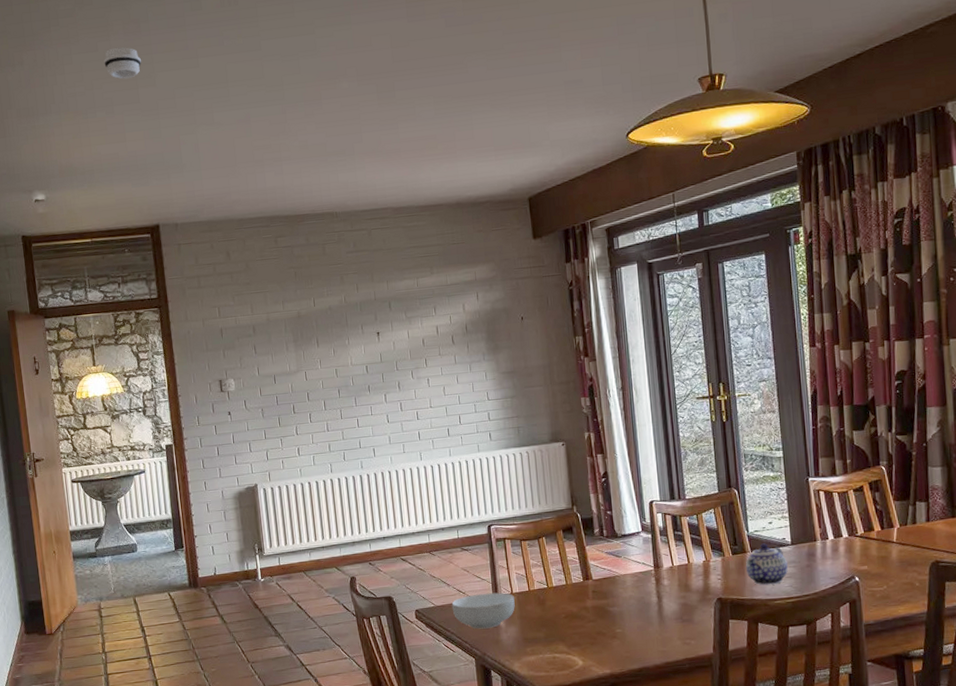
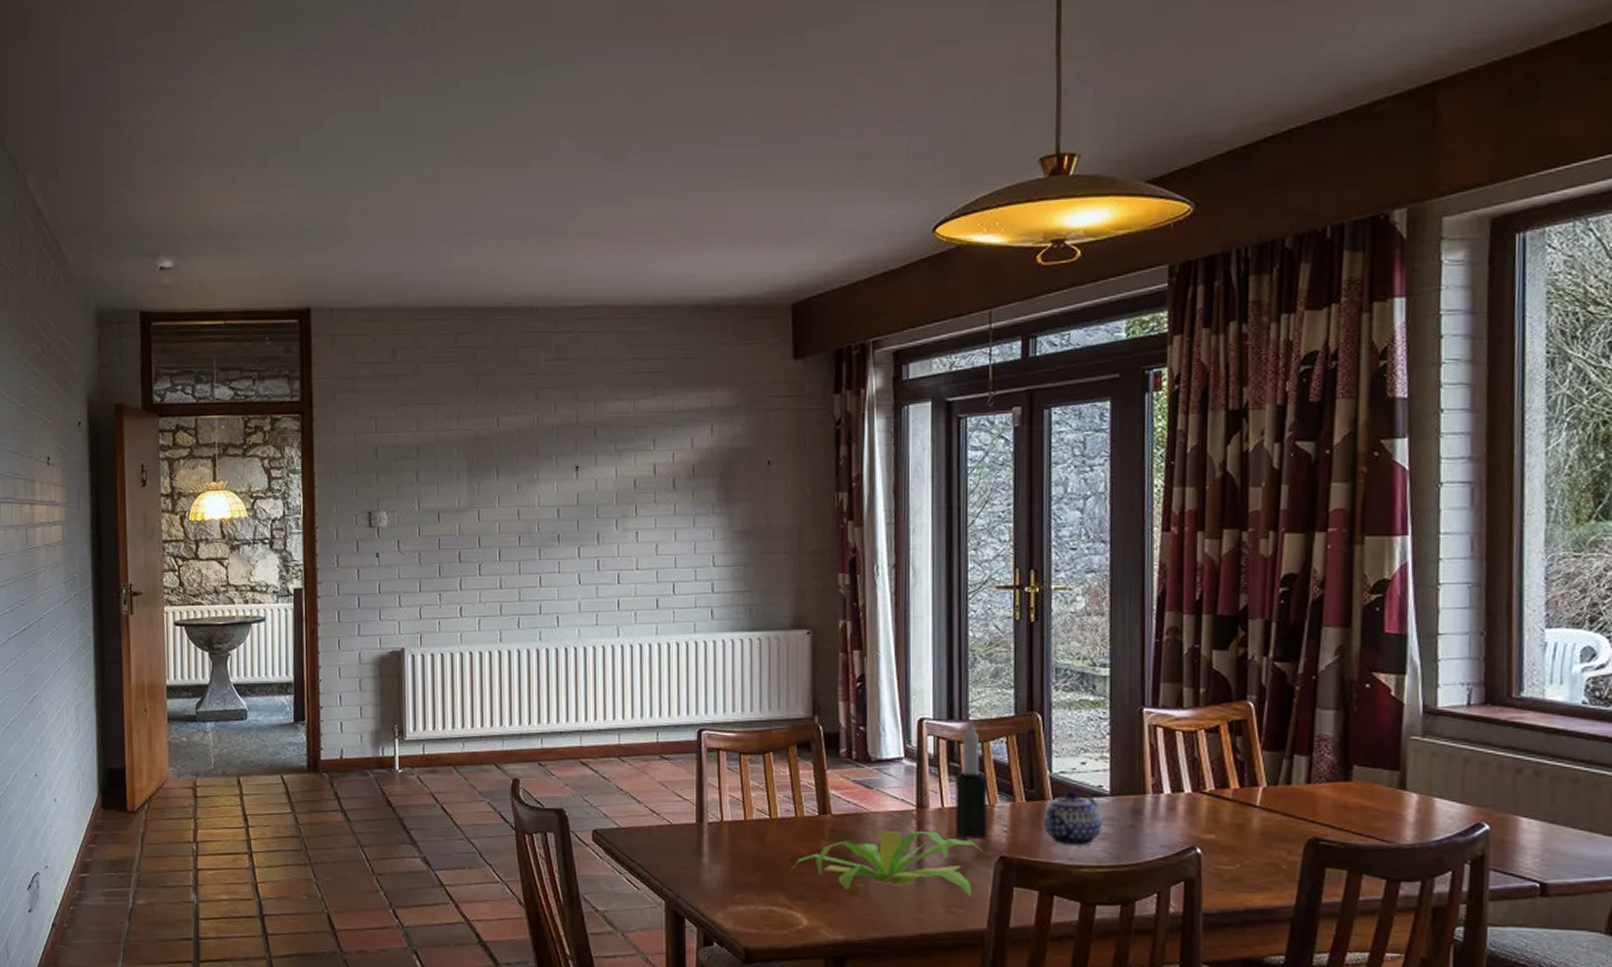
smoke detector: present [104,47,141,79] -> none [260,79,306,121]
cereal bowl: present [451,592,515,629] -> none [641,817,724,864]
plant: none [566,585,705,635] -> present [790,829,983,898]
candle: none [680,498,707,588] -> present [955,720,988,839]

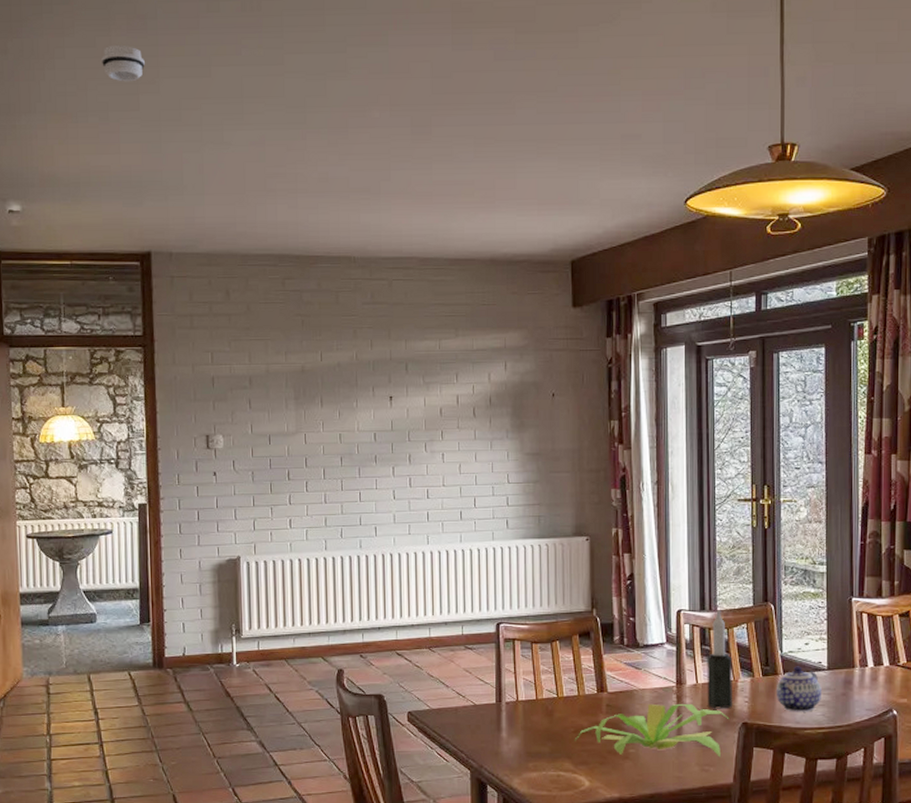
smoke detector: none [260,79,306,121] -> present [102,44,145,82]

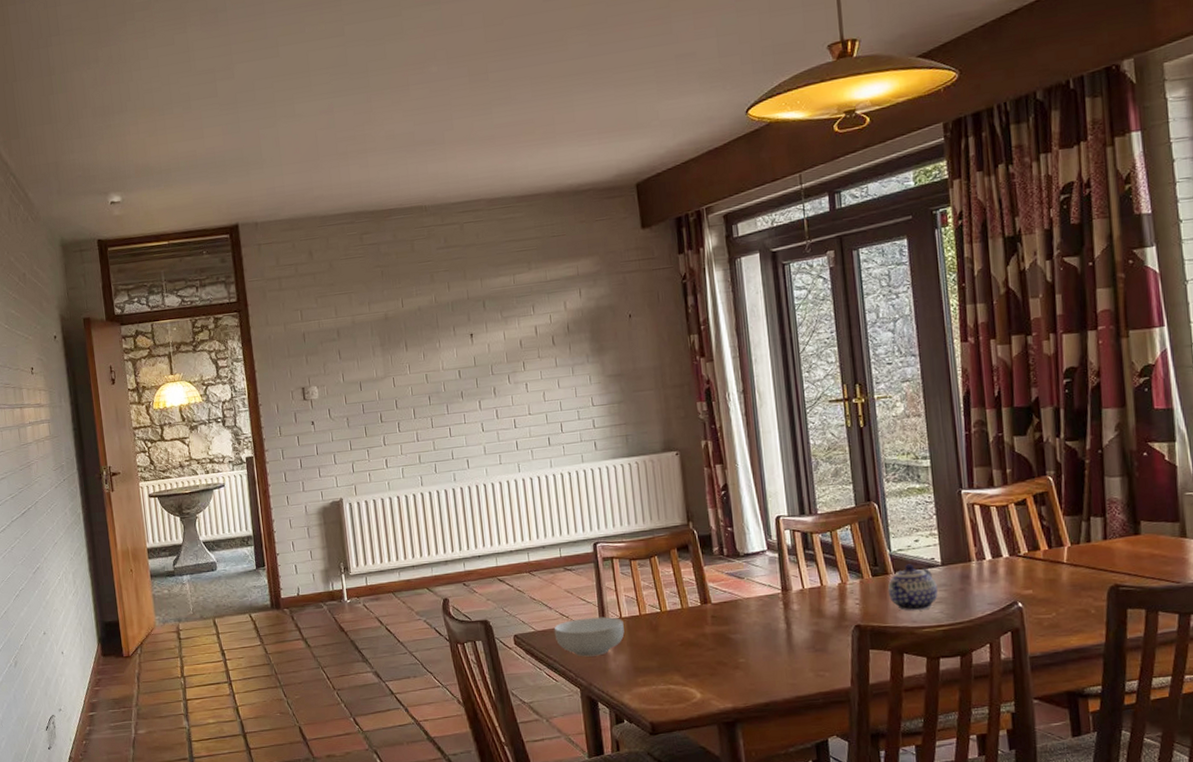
smoke detector: present [102,44,145,82] -> none [180,38,219,73]
cereal bowl: none [449,698,520,738] -> present [554,616,625,657]
plant: present [574,703,730,758] -> none [681,610,841,665]
candle: present [707,610,732,709] -> none [811,513,843,613]

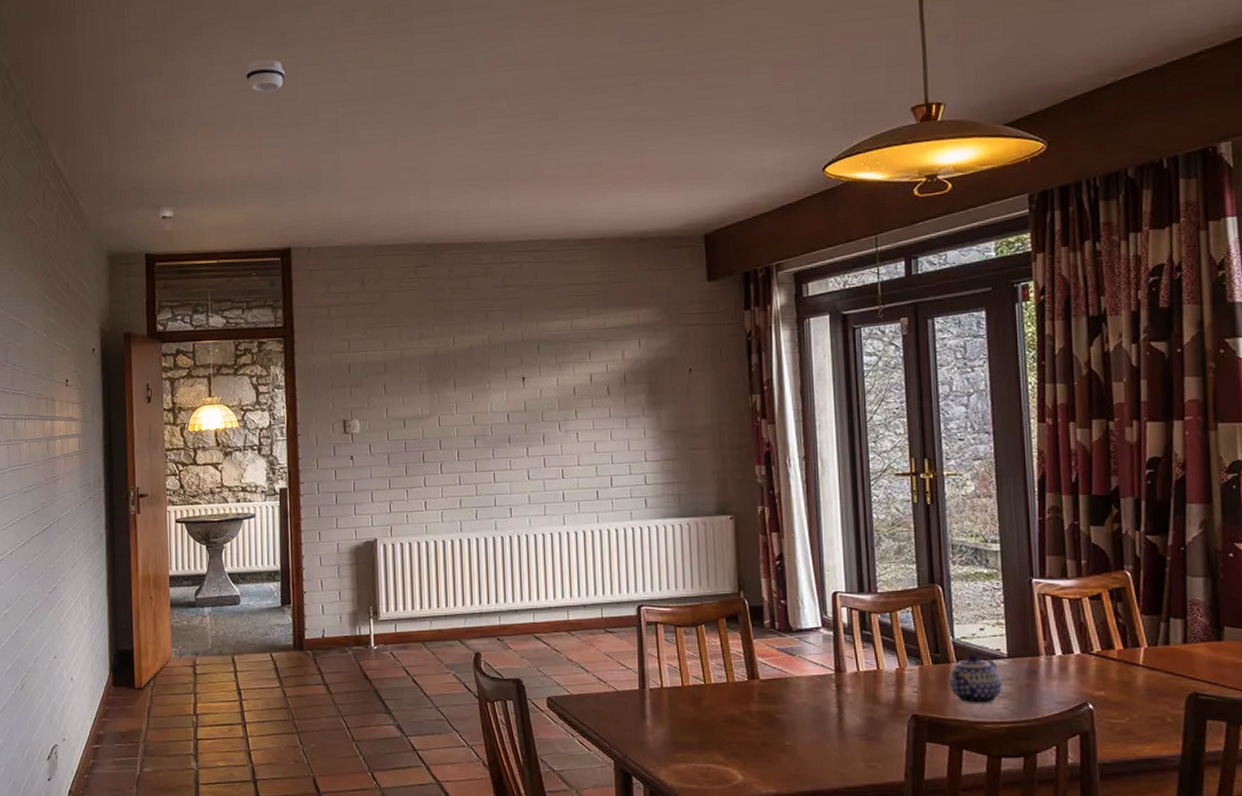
smoke detector: none [180,38,219,73] -> present [246,58,285,93]
cereal bowl: present [554,616,625,657] -> none [590,685,665,726]

